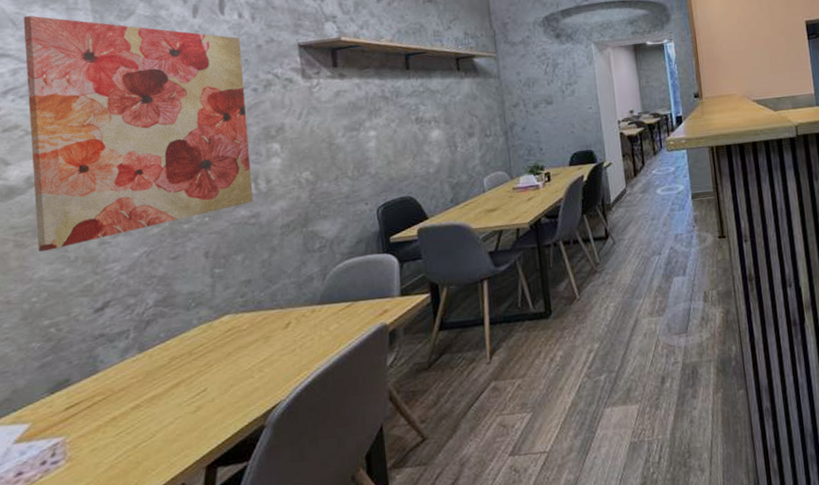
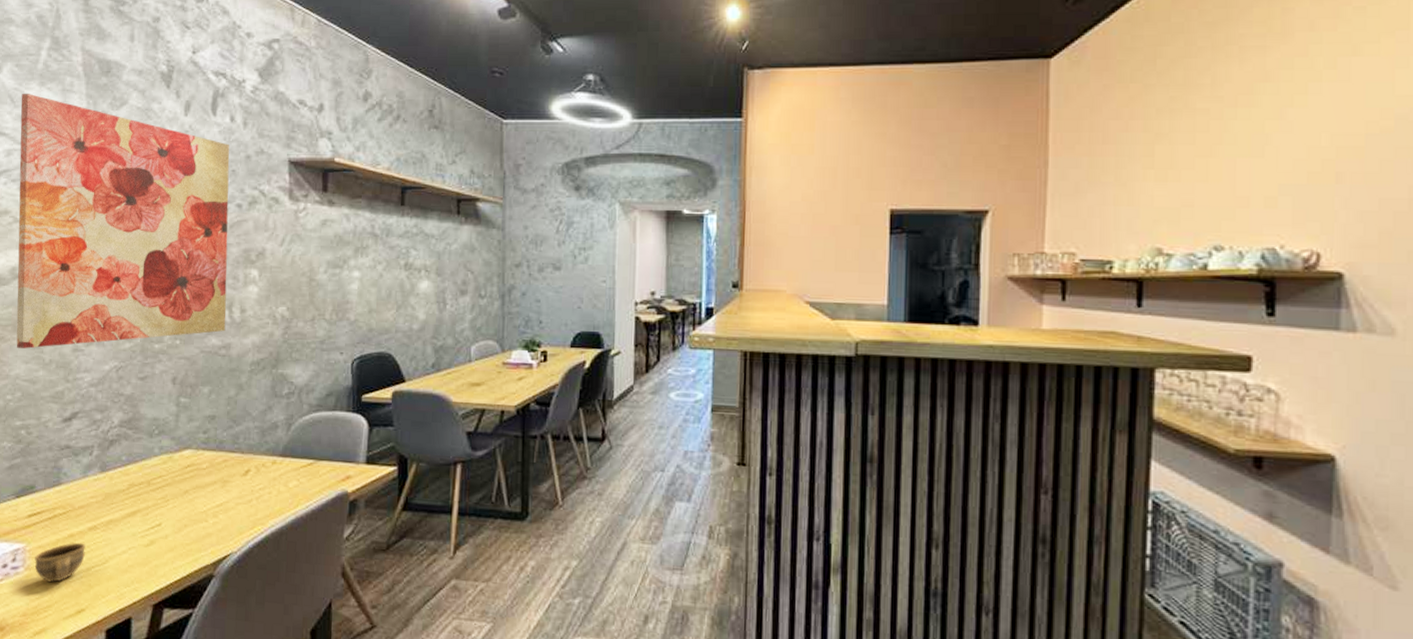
cup: none [76,423,130,469] -> present [34,542,86,583]

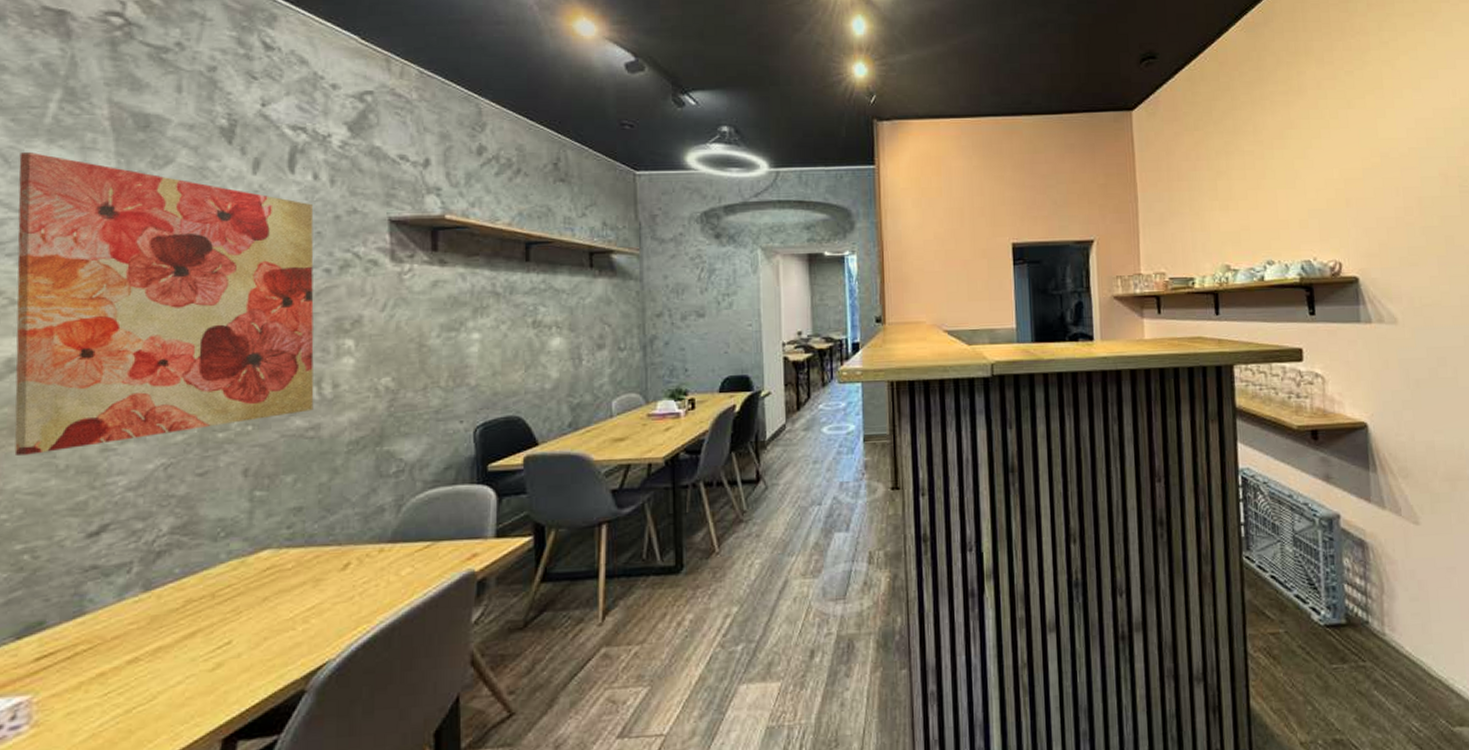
cup: present [34,542,86,583] -> none [45,680,123,738]

